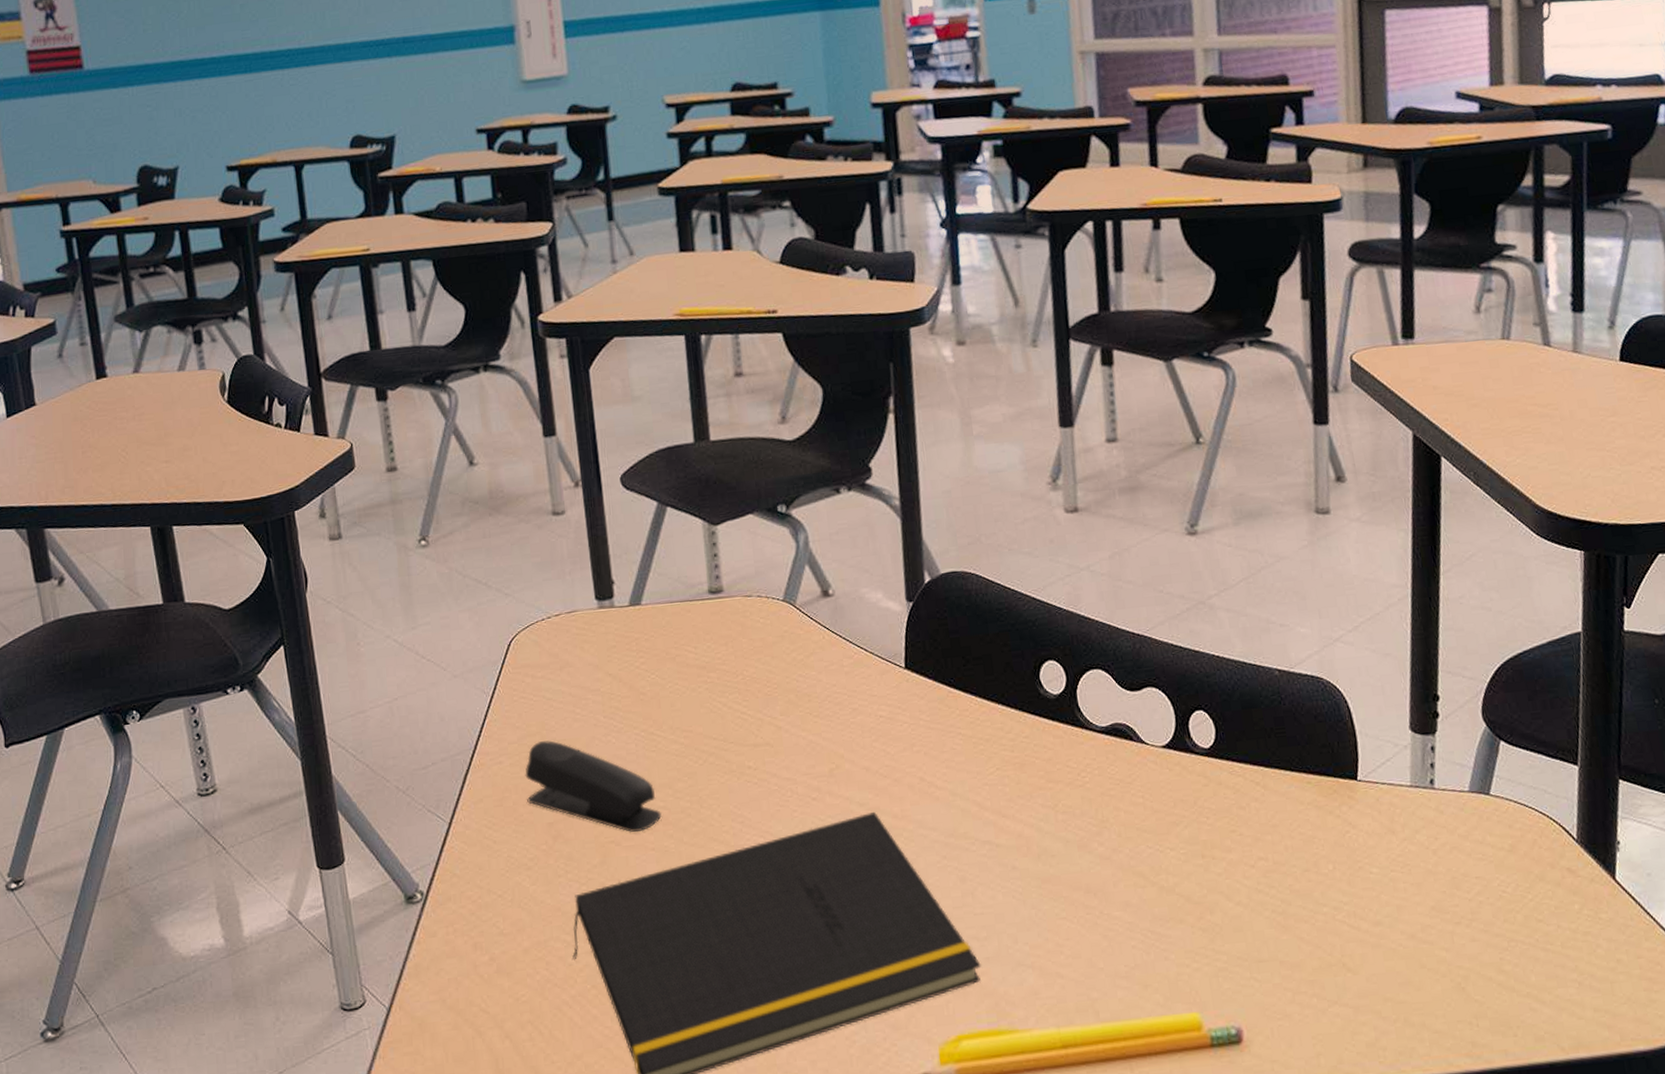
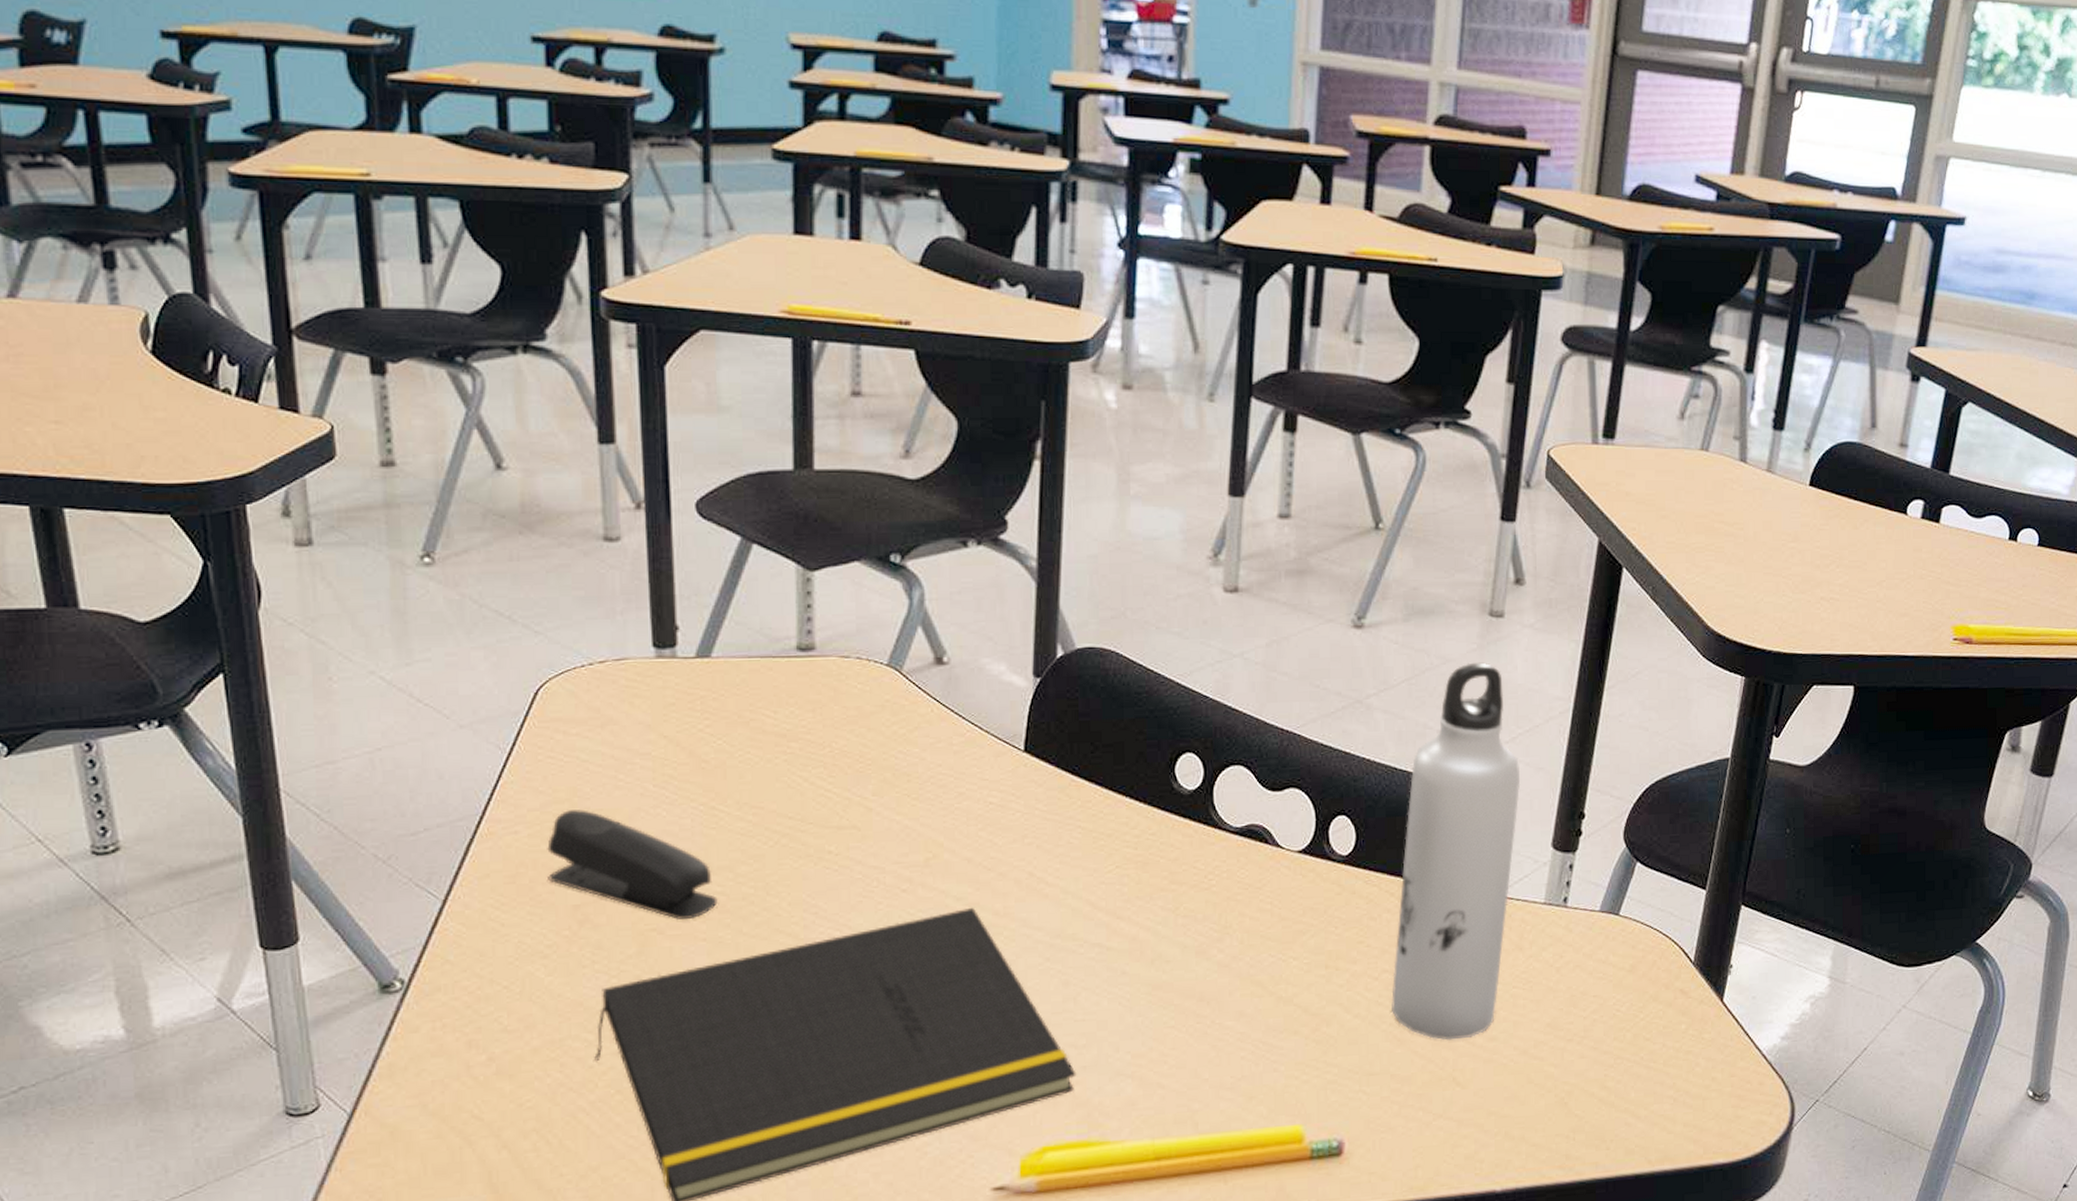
water bottle: none [1260,557,1377,926] -> present [1391,662,1521,1041]

